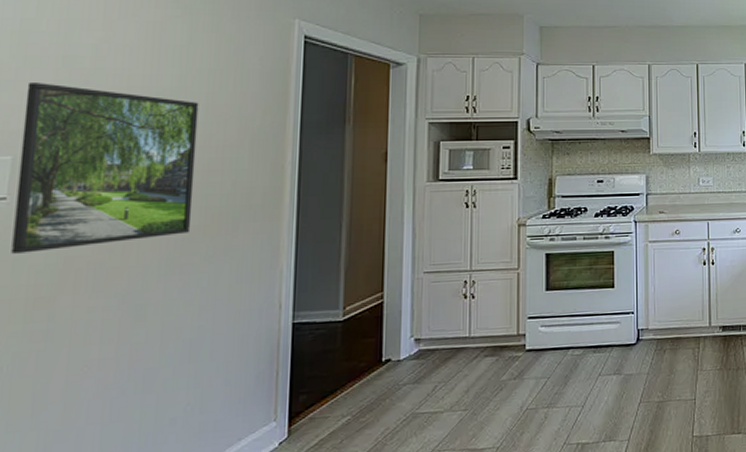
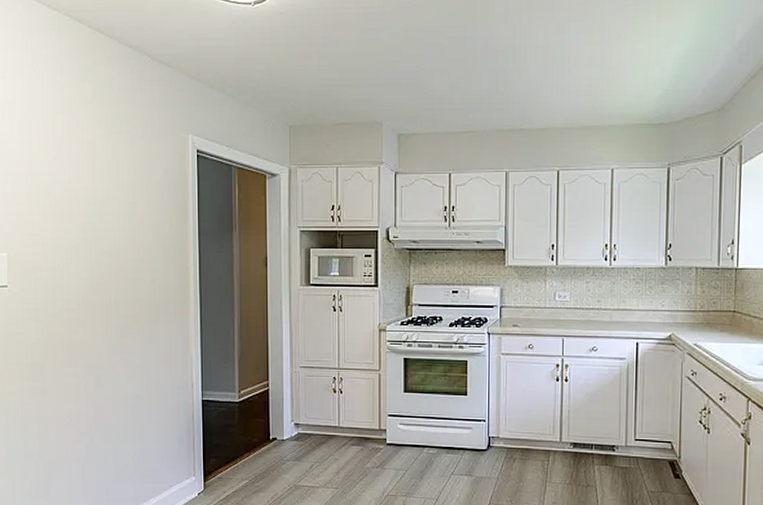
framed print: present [11,83,199,254] -> none [10,194,126,329]

